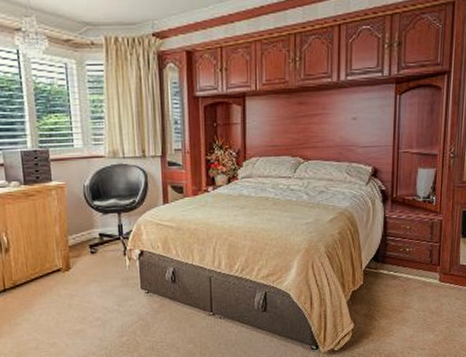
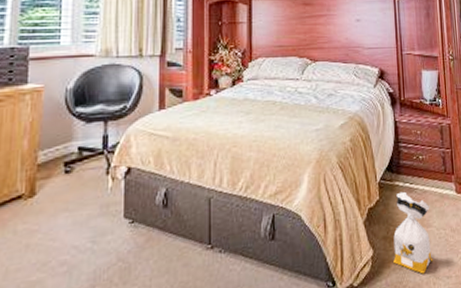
bag: none [372,278,412,345] -> present [393,191,433,274]

